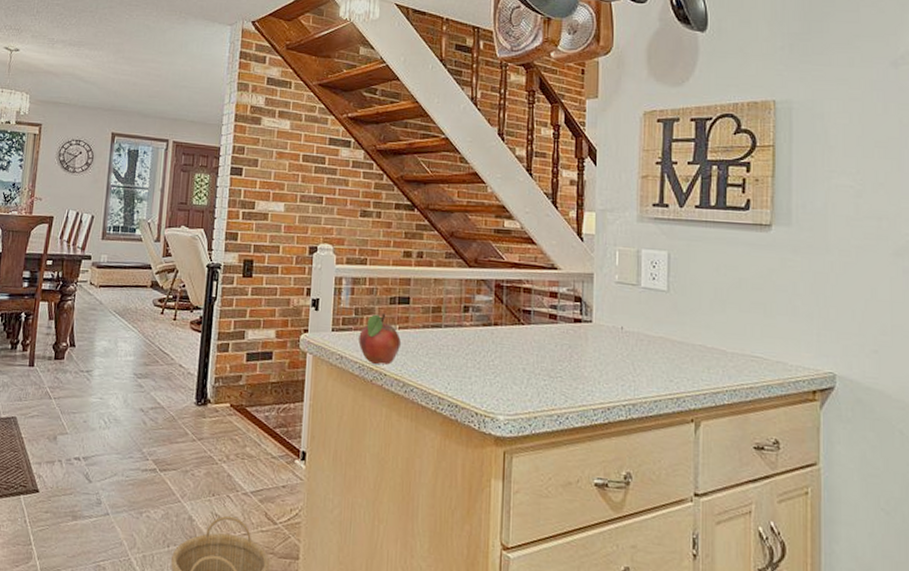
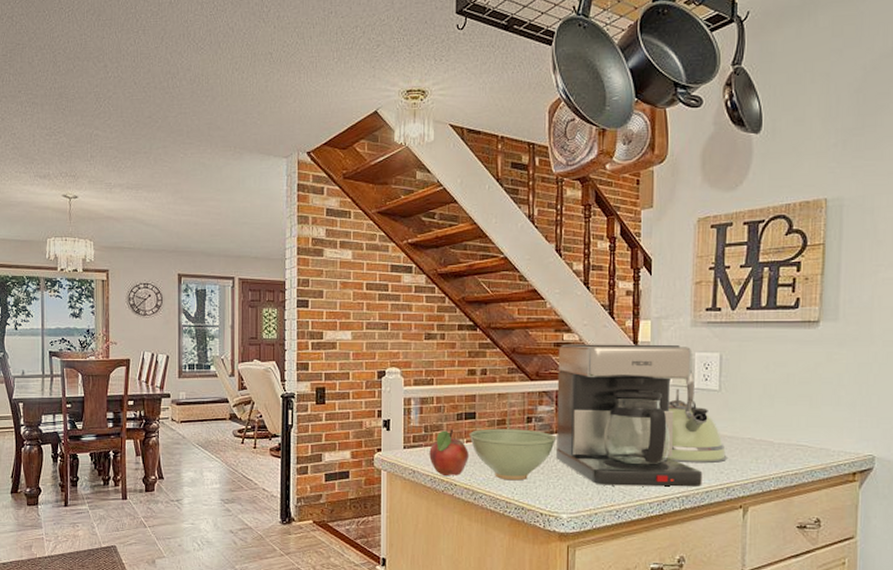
bowl: none [401,315,495,375] -> present [469,428,557,481]
coffee maker: none [494,231,651,396] -> present [556,344,703,488]
kettle: none [612,267,677,370] -> present [666,370,727,463]

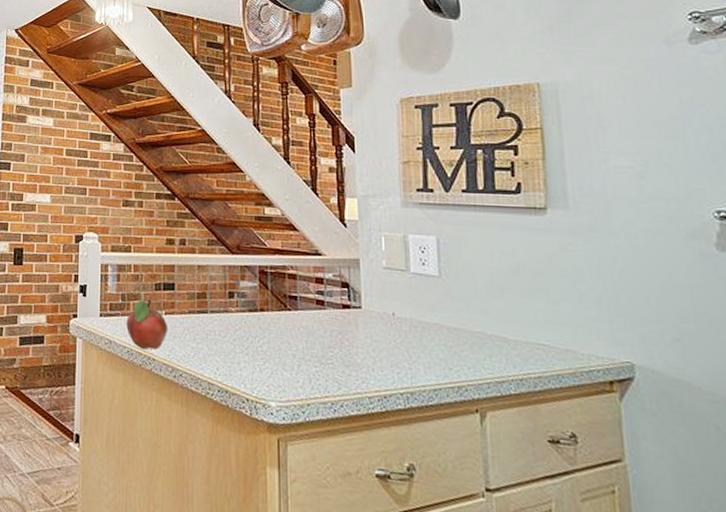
bowl: present [469,428,557,481] -> none [167,301,261,361]
coffee maker: present [556,344,703,488] -> none [259,218,429,384]
kettle: present [666,370,727,463] -> none [382,252,455,357]

